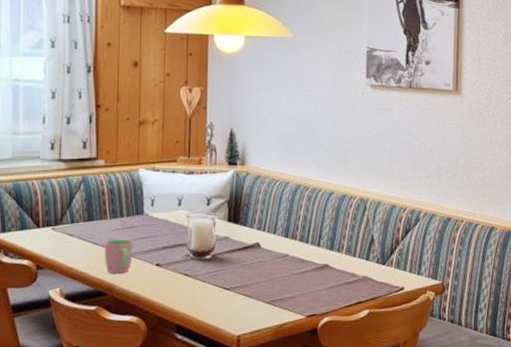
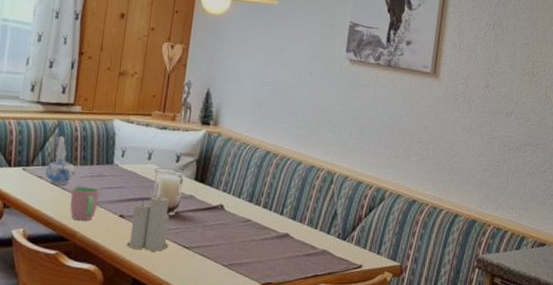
ceramic pitcher: none [75,192,106,241] -> present [45,137,76,185]
candle: none [166,239,209,296] -> present [126,194,169,252]

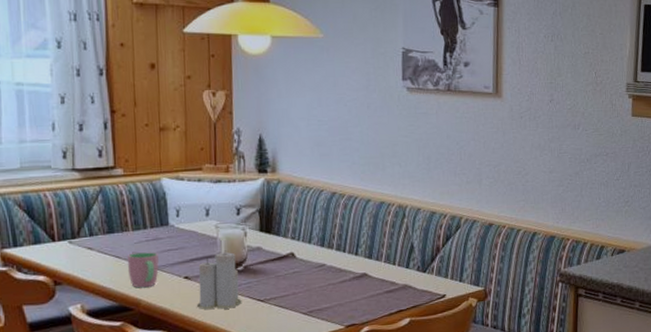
ceramic pitcher: present [45,137,76,185] -> none [94,203,129,254]

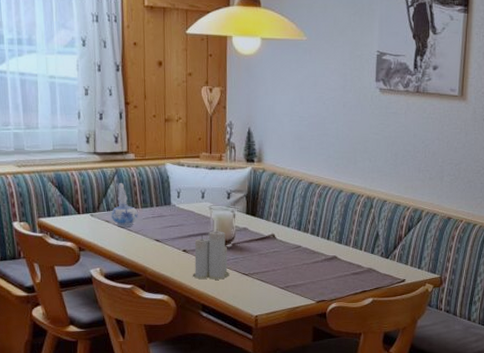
ceramic pitcher: none [94,203,129,254] -> present [111,183,138,227]
cup: present [127,252,159,288] -> none [137,227,162,257]

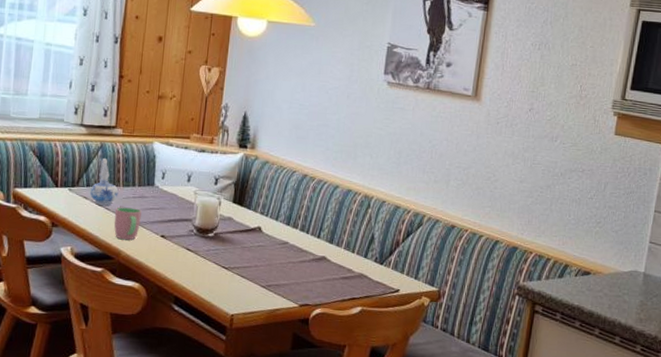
cup: none [137,227,162,257] -> present [114,207,142,240]
candle: present [192,229,230,280] -> none [167,216,209,271]

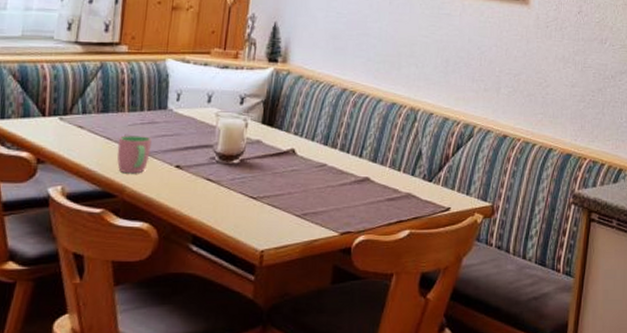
ceramic pitcher: present [89,158,119,206] -> none [86,80,123,135]

